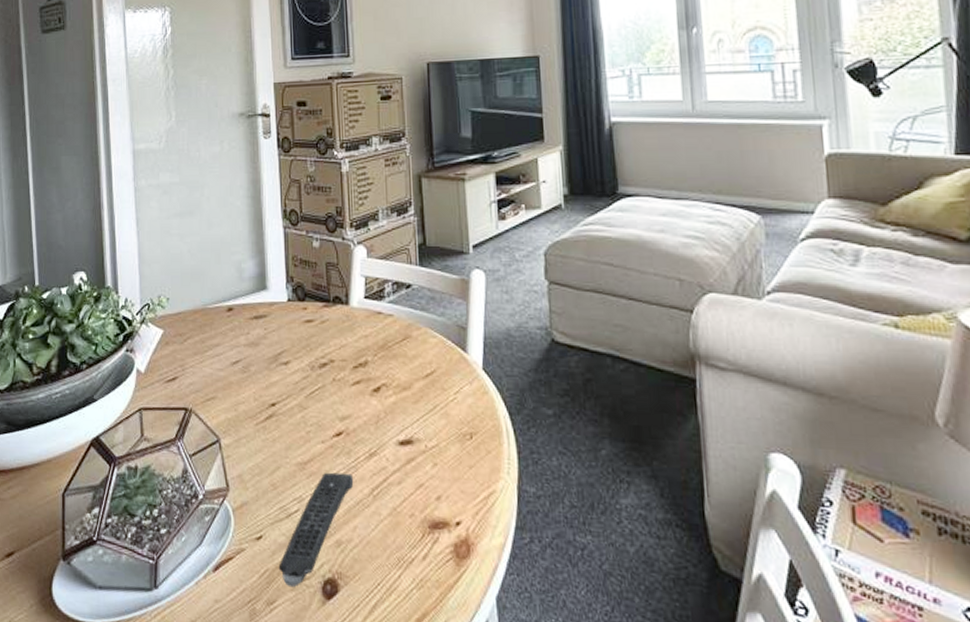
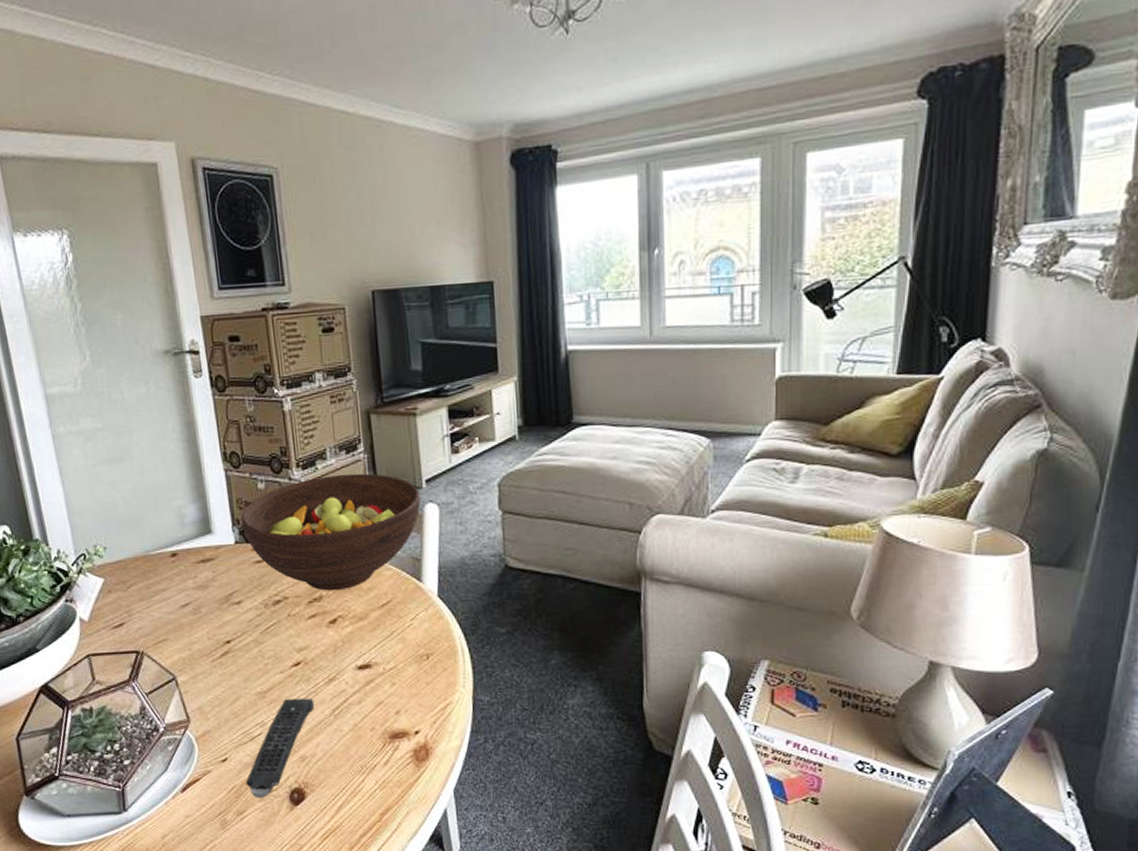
fruit bowl: none [295,236,468,357] -> present [240,473,421,591]

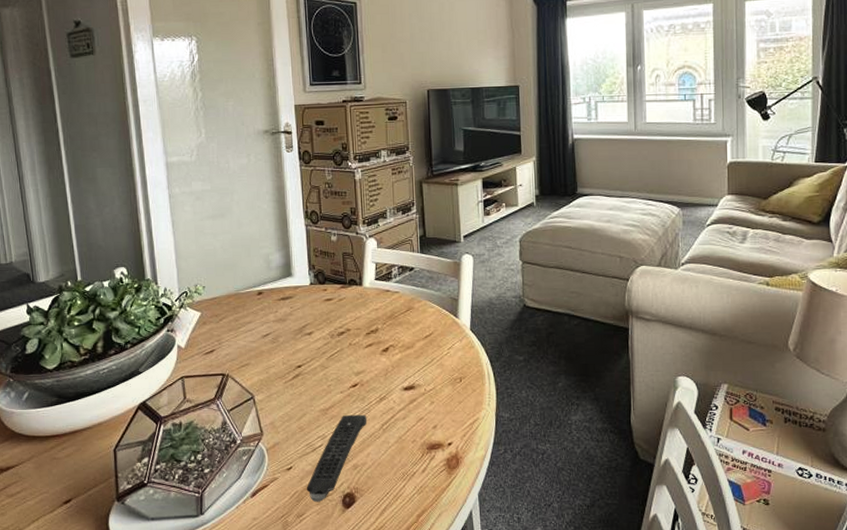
fruit bowl: present [240,473,421,591] -> none [316,230,459,325]

